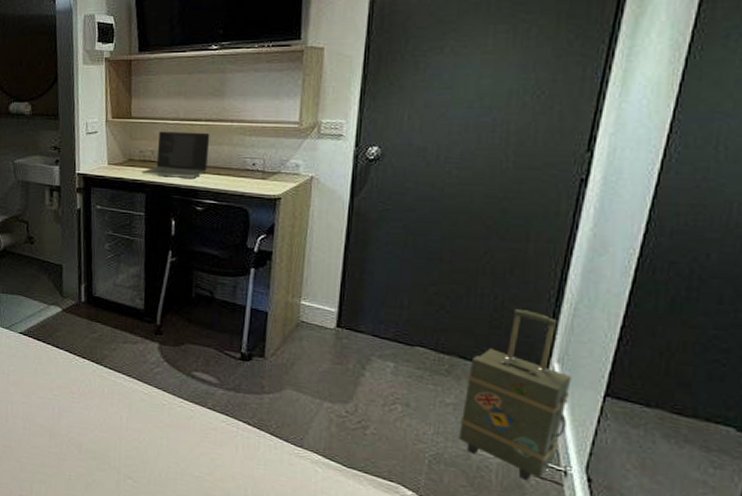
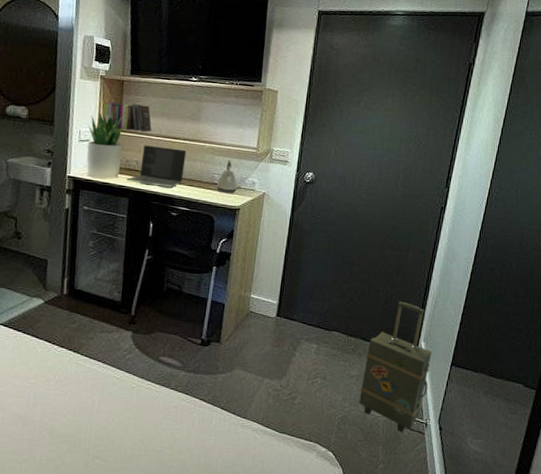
planter: none [95,95,134,174] -> present [86,109,124,179]
books: none [112,85,167,117] -> present [104,101,152,133]
kettle: none [249,140,276,181] -> present [216,160,237,194]

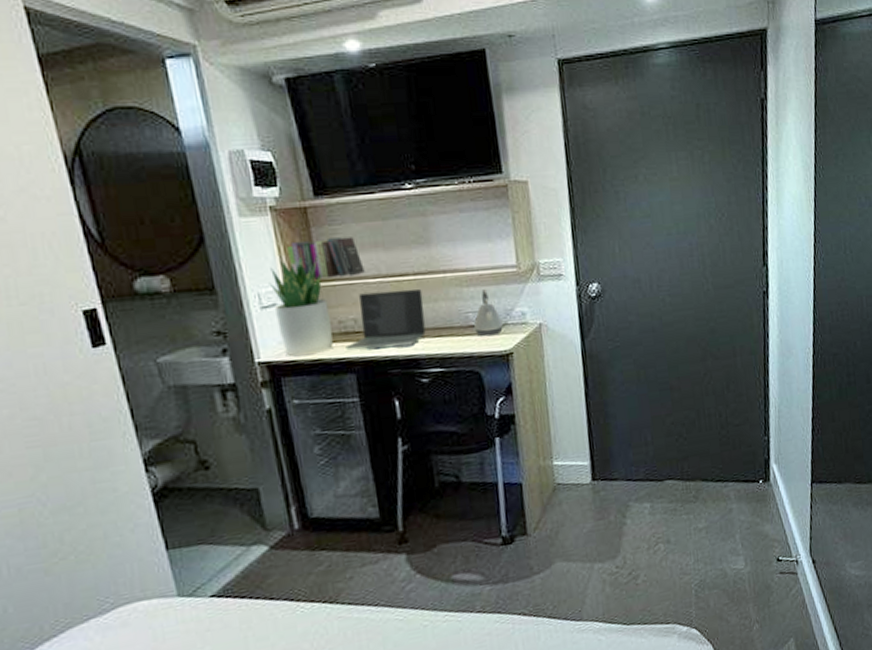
suitcase: present [359,301,432,433] -> none [711,420,791,580]

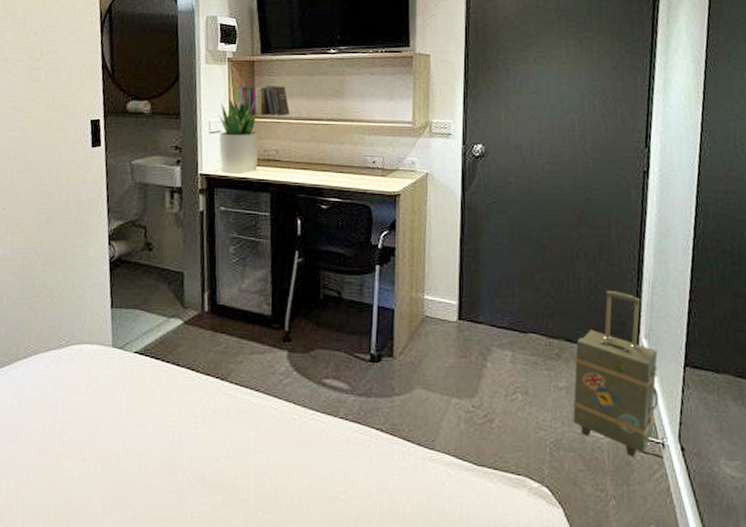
laptop: present [345,289,426,351] -> none [266,130,332,177]
kettle: present [473,289,503,337] -> none [369,139,394,178]
suitcase: none [711,420,791,580] -> present [572,291,659,457]

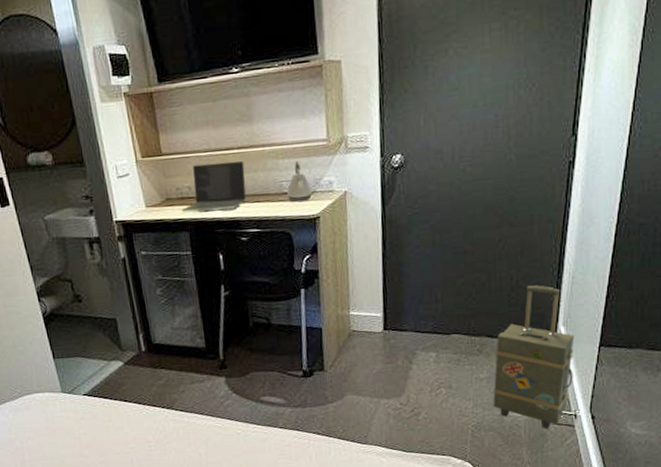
planter: present [218,94,258,174] -> none [123,131,172,217]
books: present [235,85,290,116] -> none [137,116,198,154]
laptop: none [266,130,332,177] -> present [181,161,246,213]
kettle: none [369,139,394,178] -> present [286,161,312,203]

